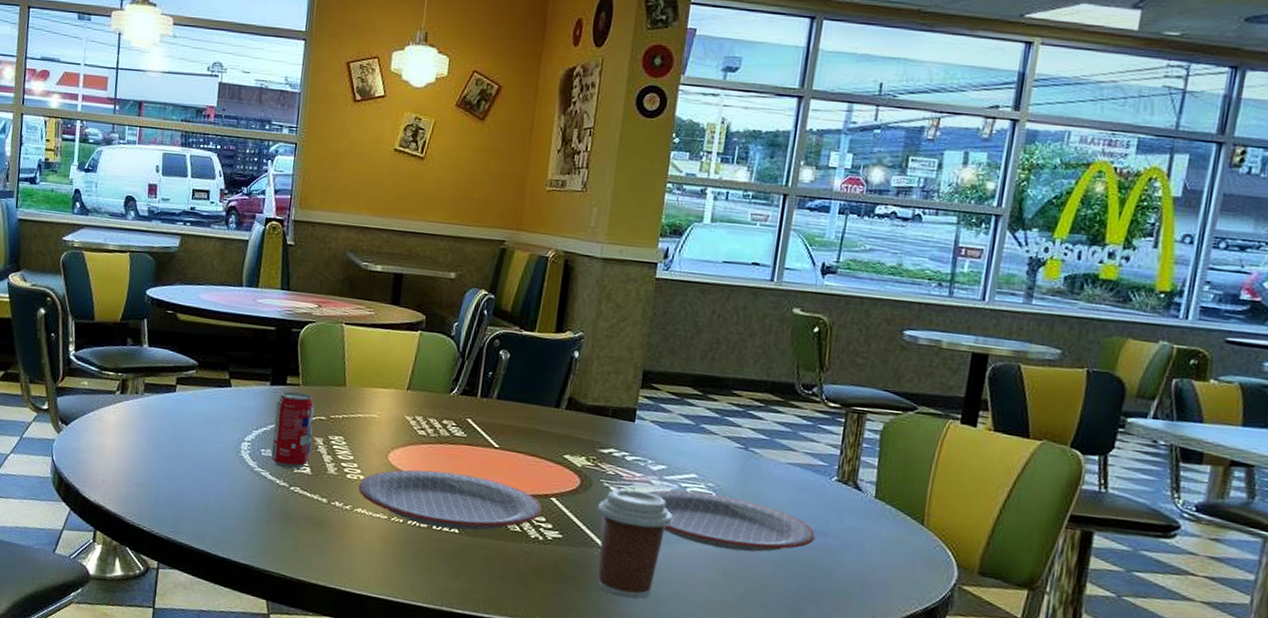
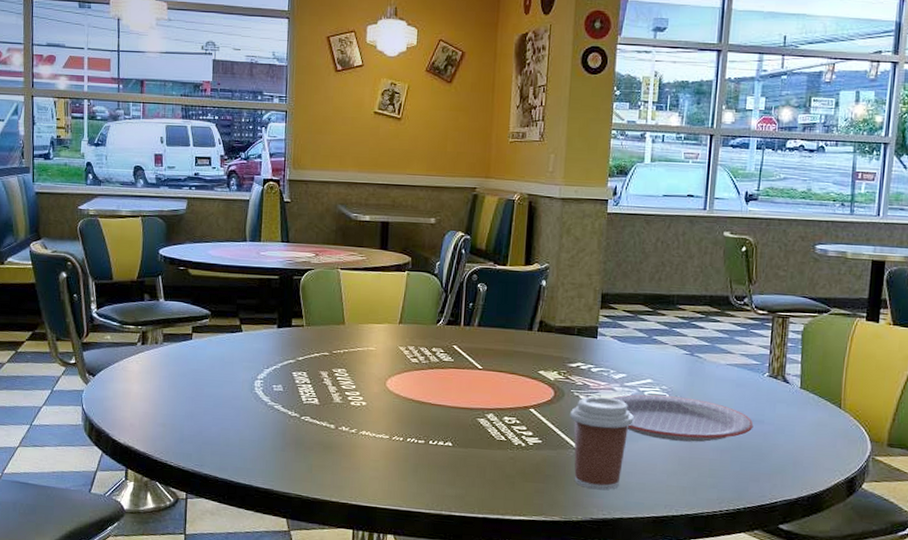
beverage can: present [271,391,315,470] -> none [282,332,318,401]
plate: present [358,469,542,531] -> none [362,393,523,443]

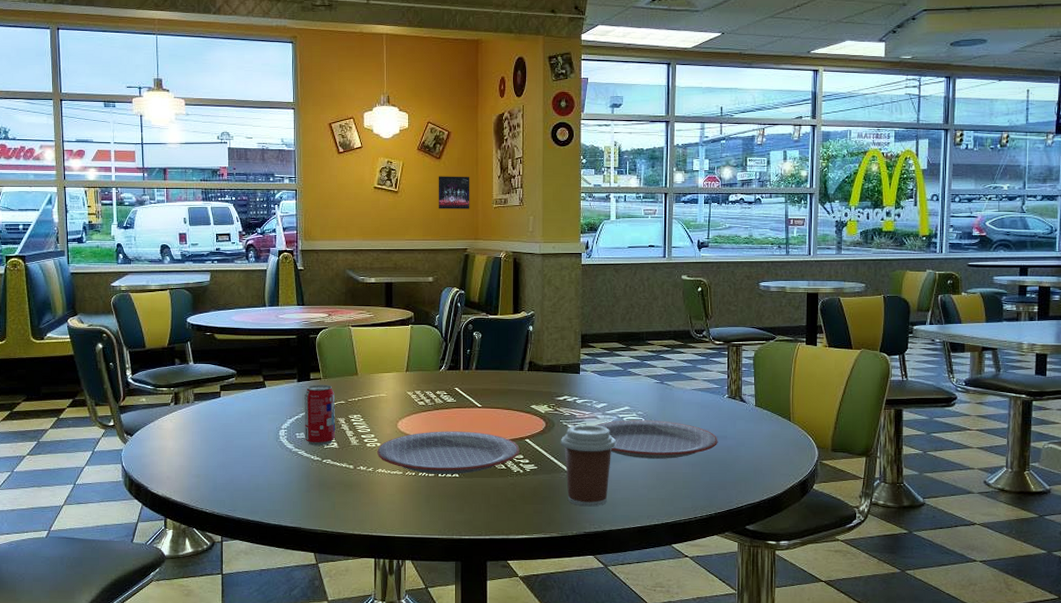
beverage can: none [282,332,318,401] -> present [304,384,336,446]
plate: none [362,393,523,443] -> present [377,431,520,474]
album cover: none [446,102,485,143] -> present [438,176,470,209]

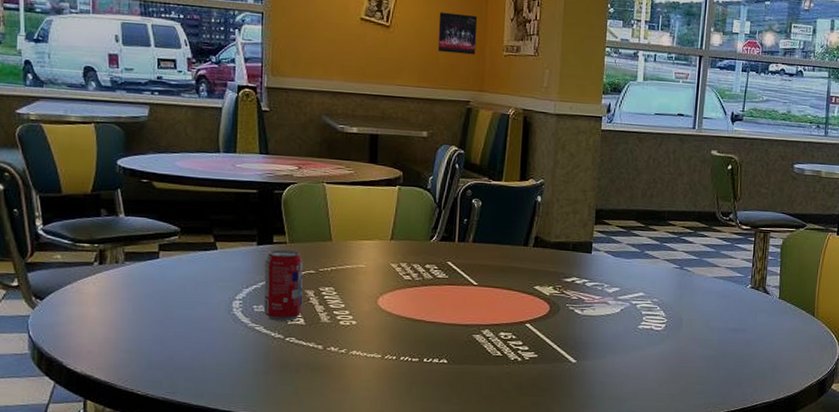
plate: present [377,431,520,474] -> none [352,310,519,360]
coffee cup: present [560,425,616,507] -> none [565,310,627,401]
plate: present [594,420,718,459] -> none [604,307,737,352]

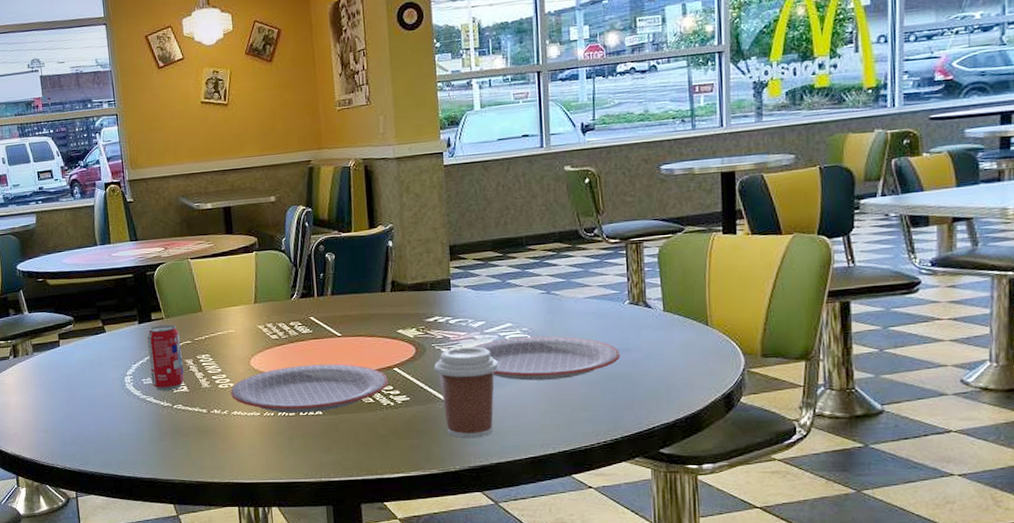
plate: none [352,310,519,360] -> present [231,363,388,413]
album cover: present [438,12,478,55] -> none [271,78,310,119]
coffee cup: none [565,310,627,401] -> present [433,347,499,439]
plate: none [604,307,737,352] -> present [471,336,621,381]

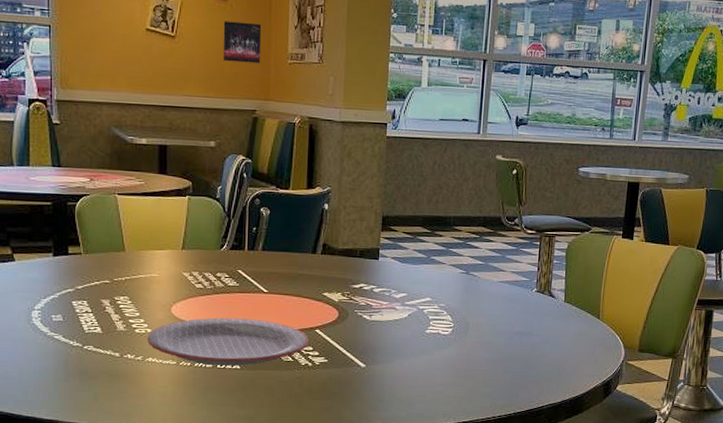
beverage can: present [147,324,185,391] -> none [61,260,99,330]
album cover: none [271,78,310,119] -> present [223,21,262,64]
coffee cup: present [433,347,499,439] -> none [353,316,414,404]
plate: present [471,336,621,381] -> none [391,312,523,355]

